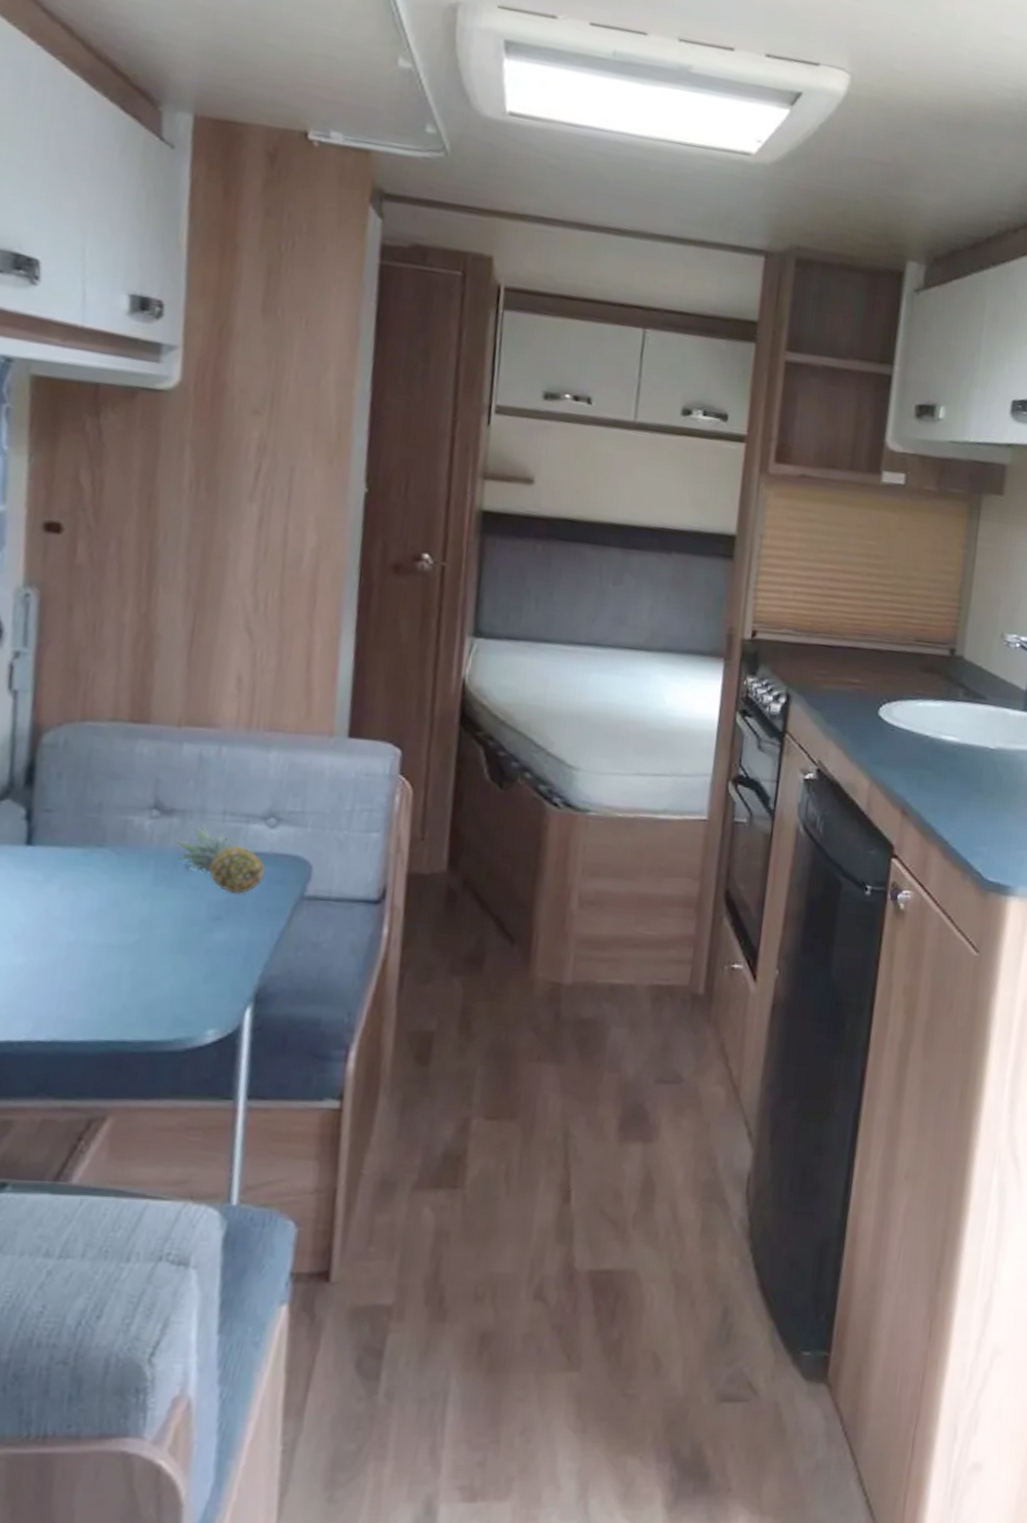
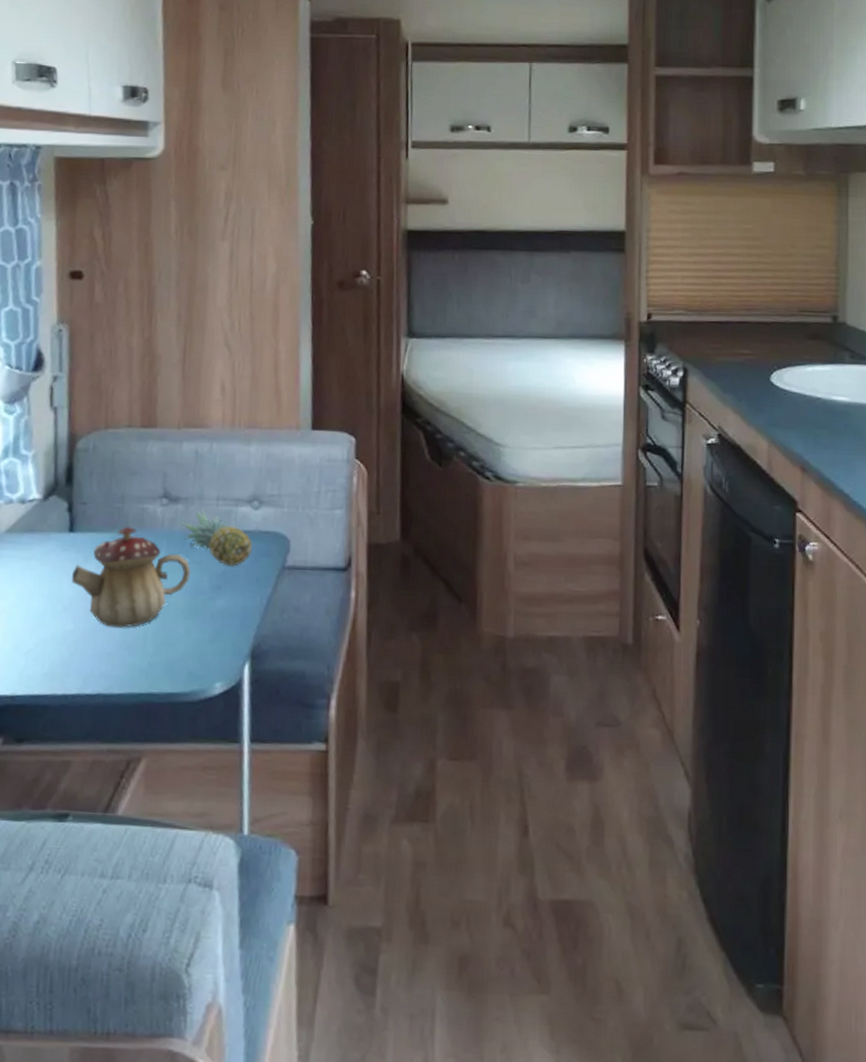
teapot: none [26,840,185,963] -> present [72,526,191,628]

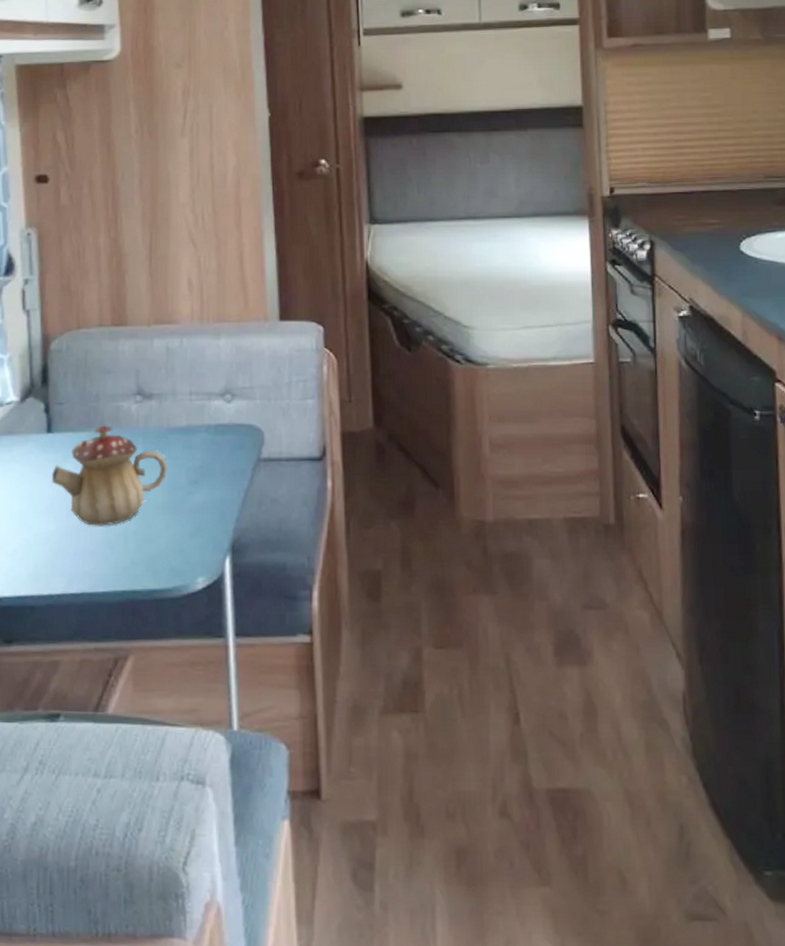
fruit: present [181,508,252,566] -> none [156,404,226,460]

